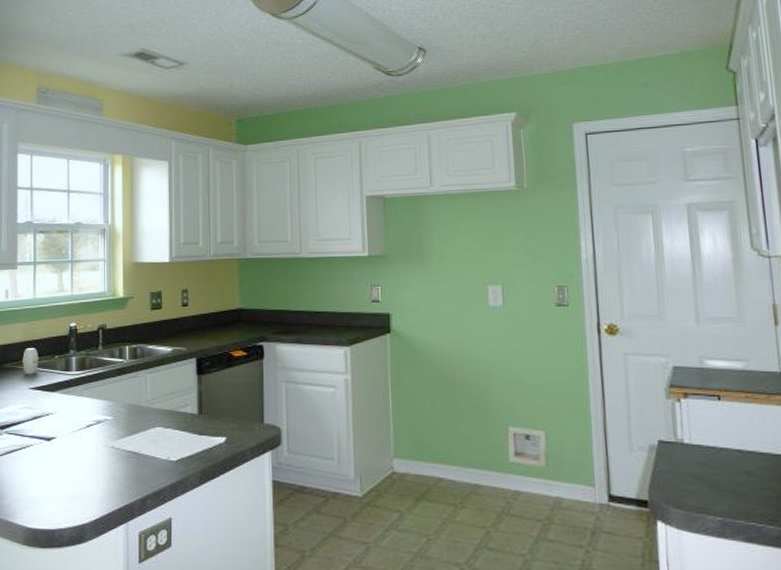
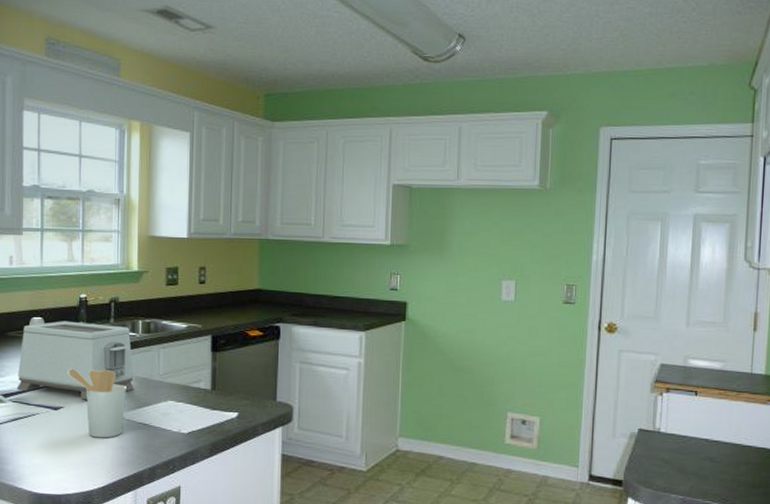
toaster: none [12,350,123,430] -> present [16,321,134,400]
utensil holder: none [59,397,116,469] -> present [67,369,126,438]

